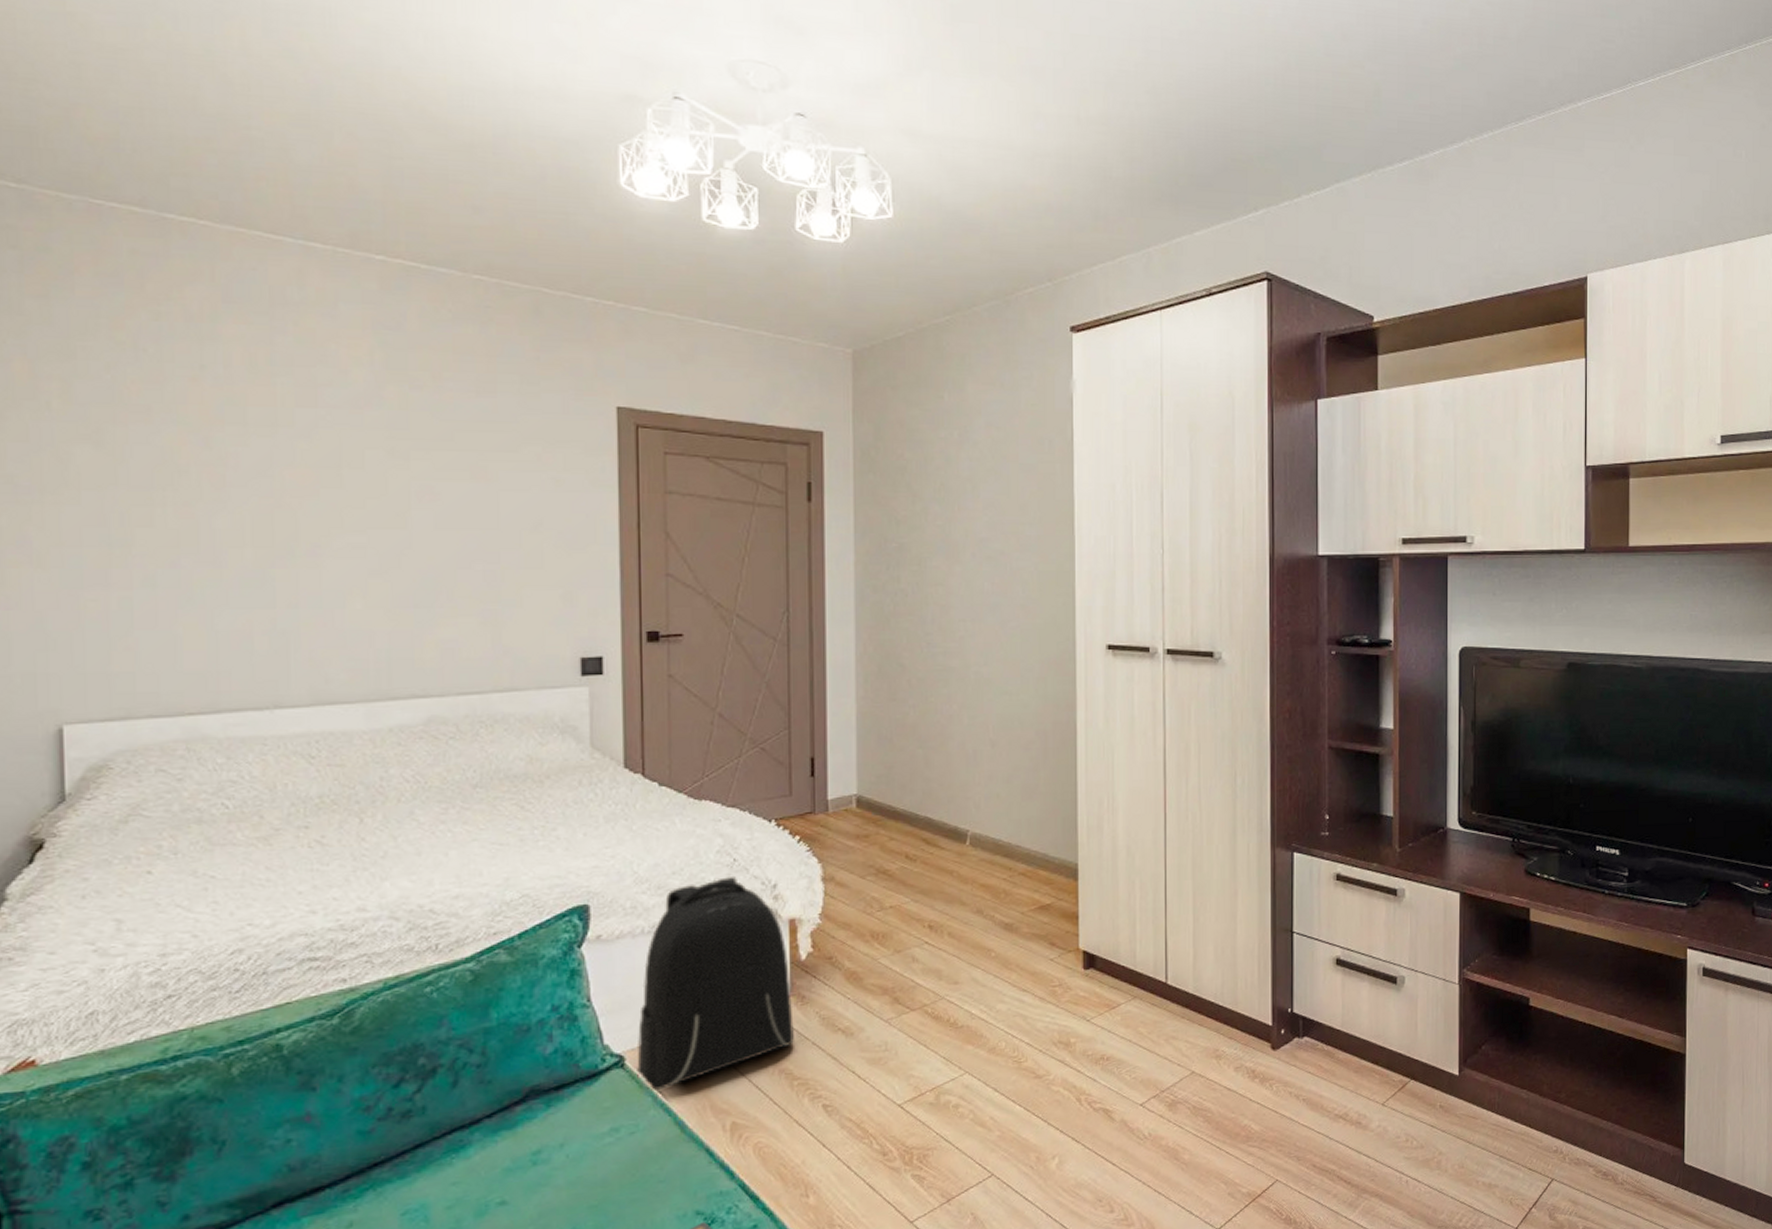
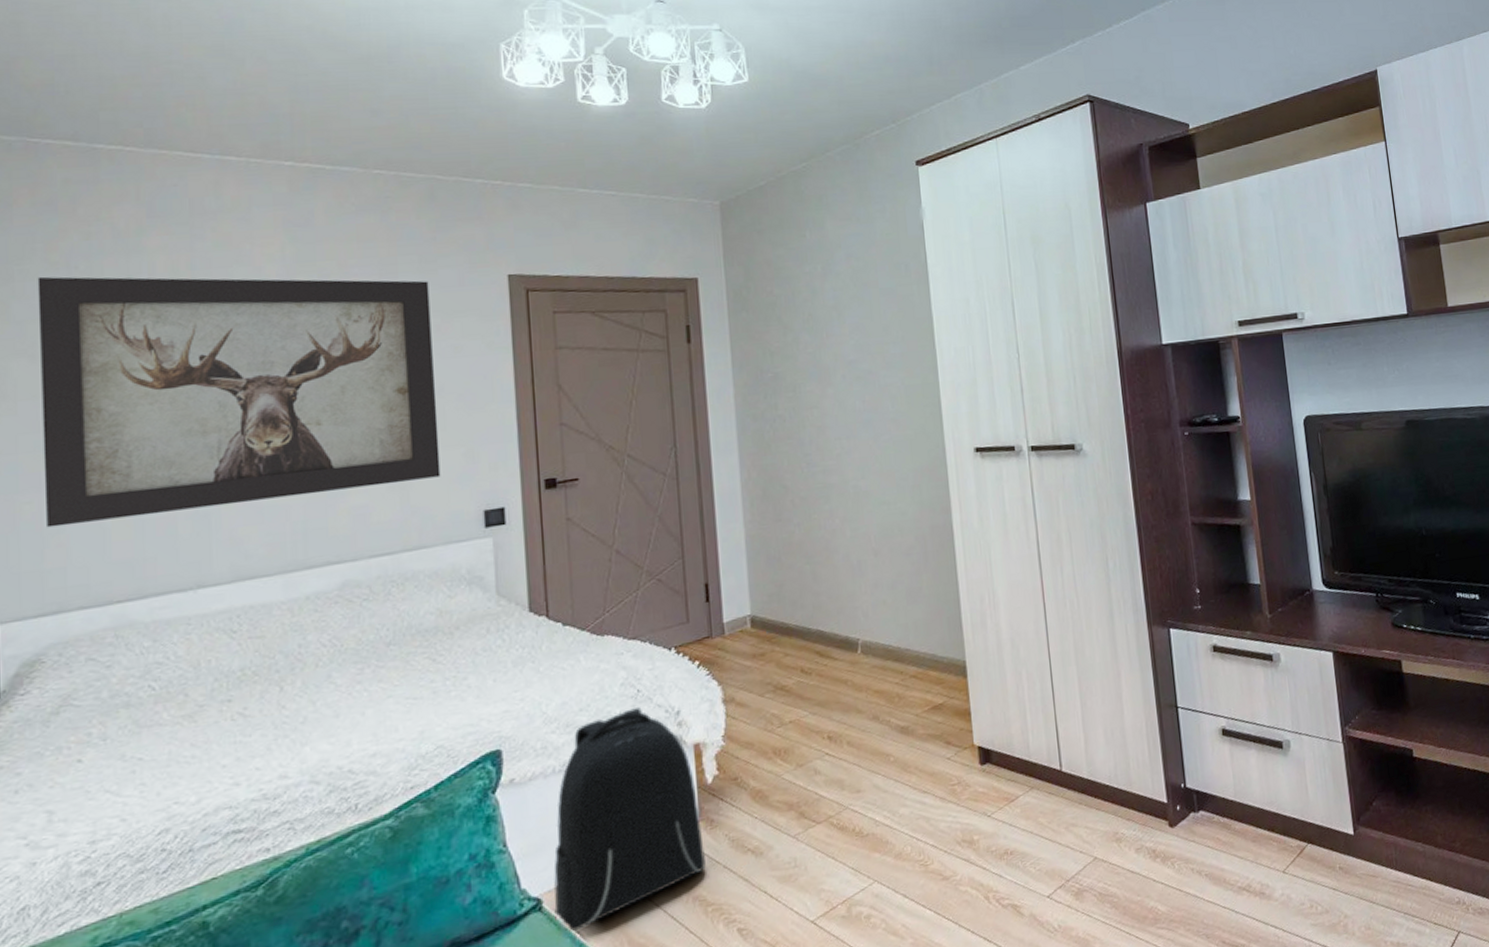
wall art: none [102,356,536,629] -> present [37,276,441,528]

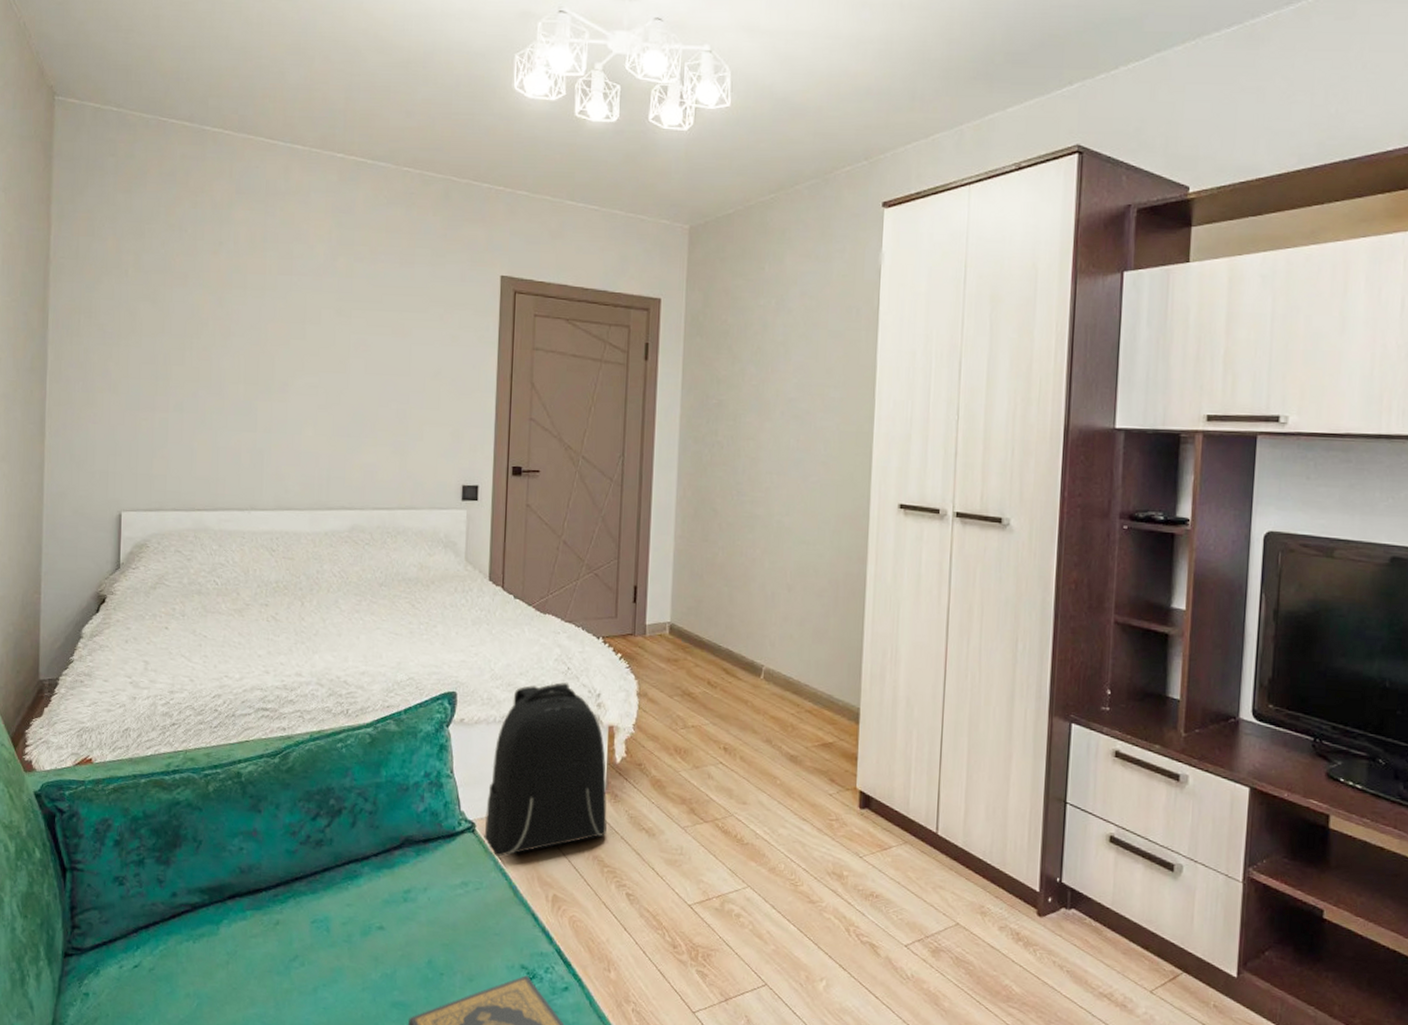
wall art: present [37,276,441,528] -> none [155,235,438,450]

